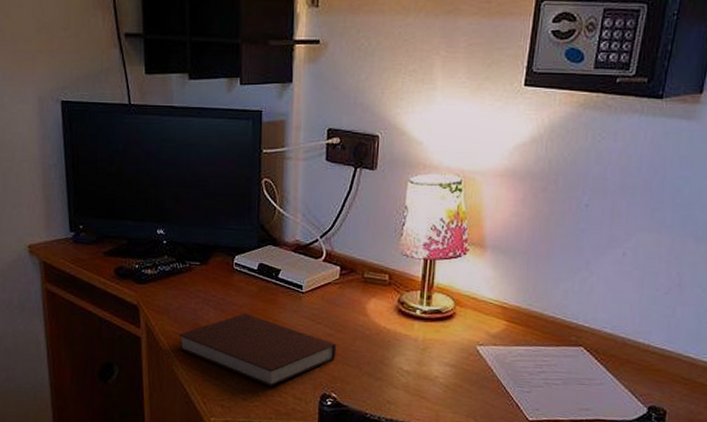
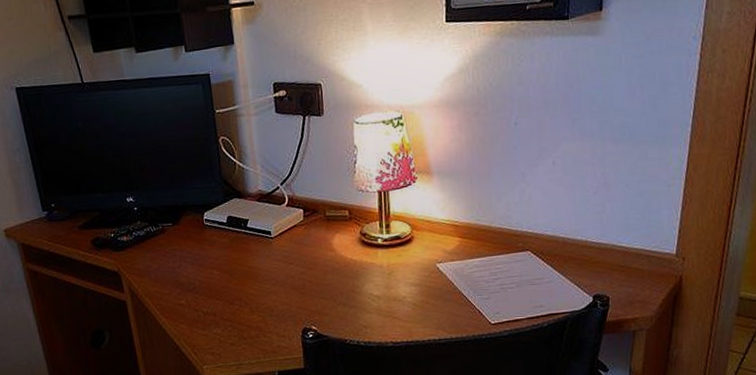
notebook: present [179,313,337,387] -> none [162,264,311,329]

